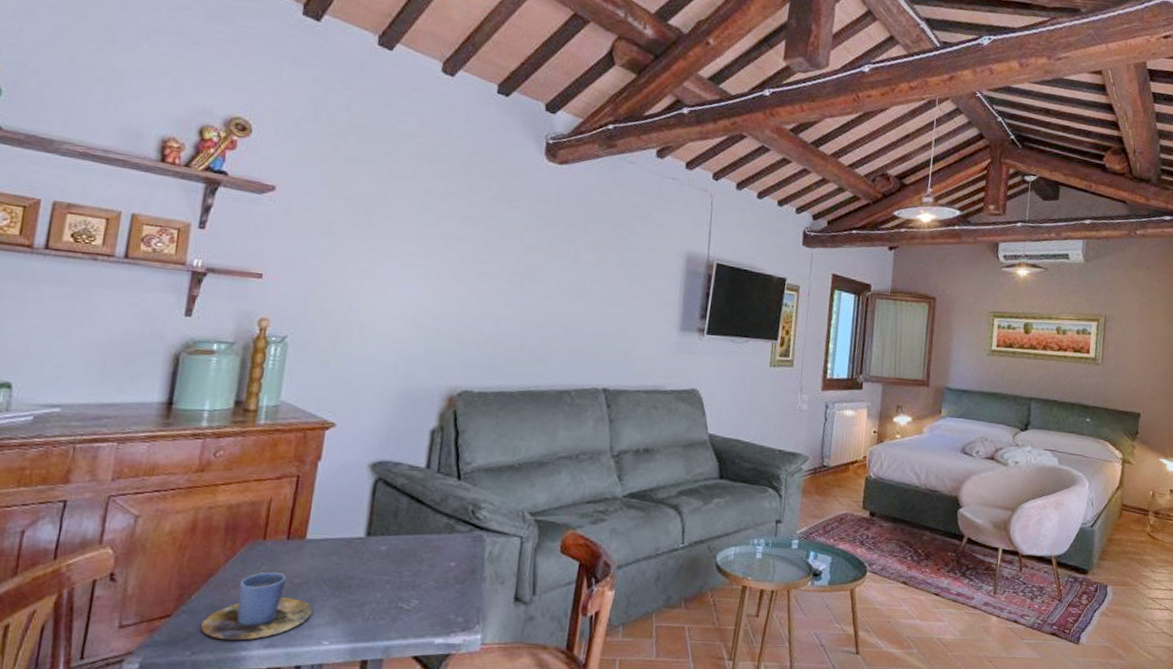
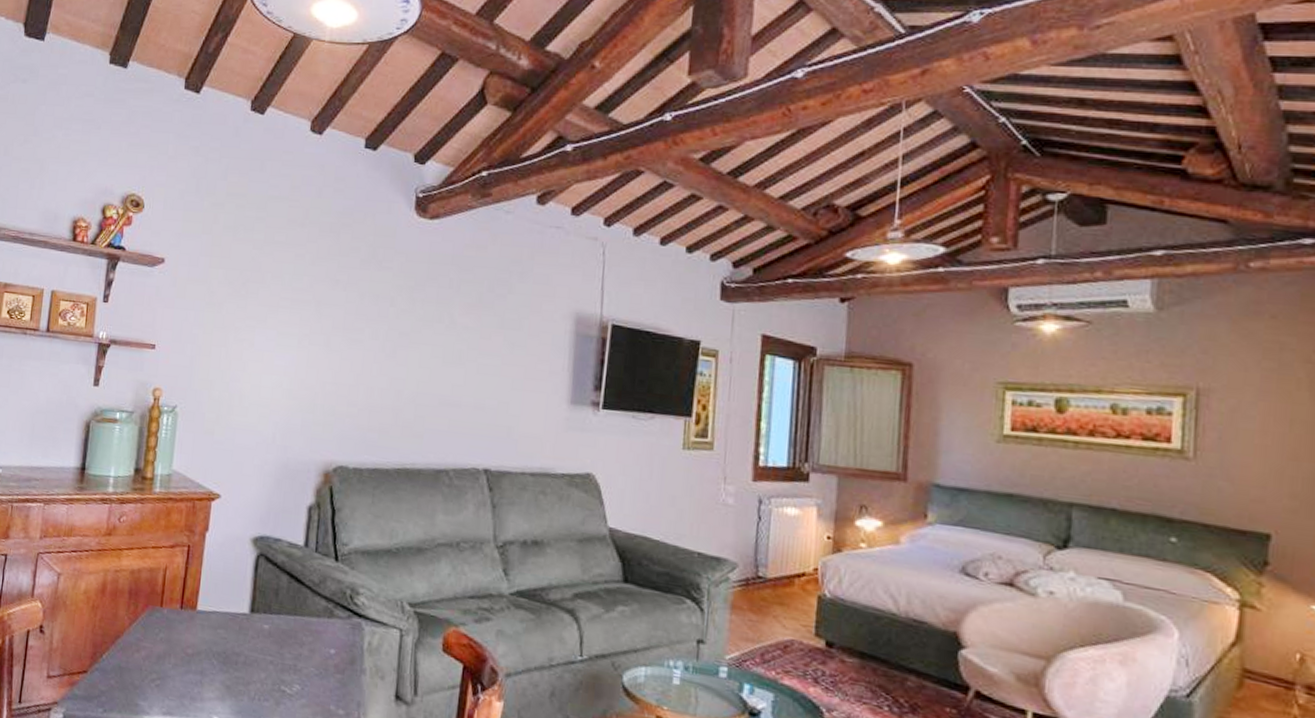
cup: present [201,571,313,641] -> none [111,639,204,705]

